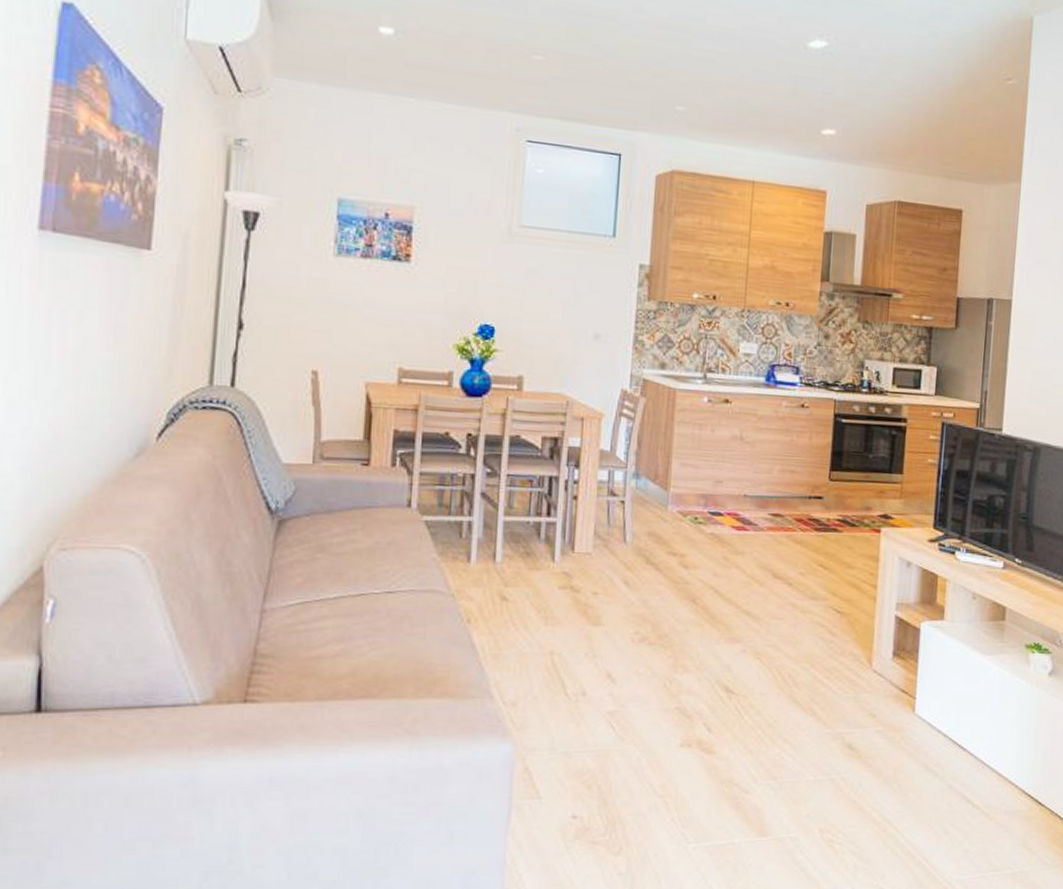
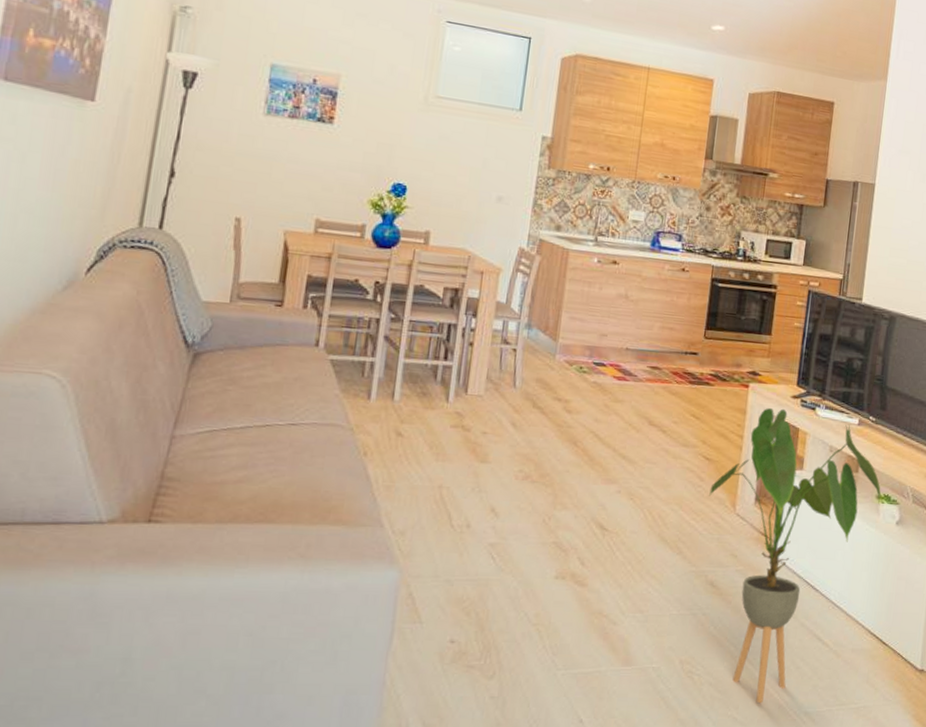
house plant: none [842,553,1031,872] -> present [709,407,881,704]

